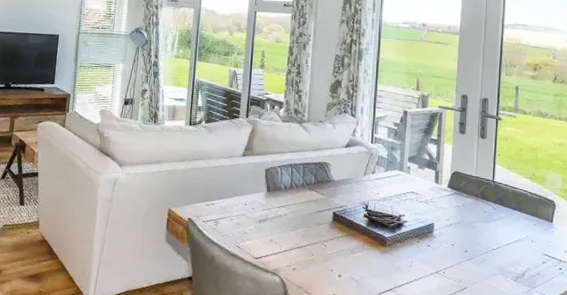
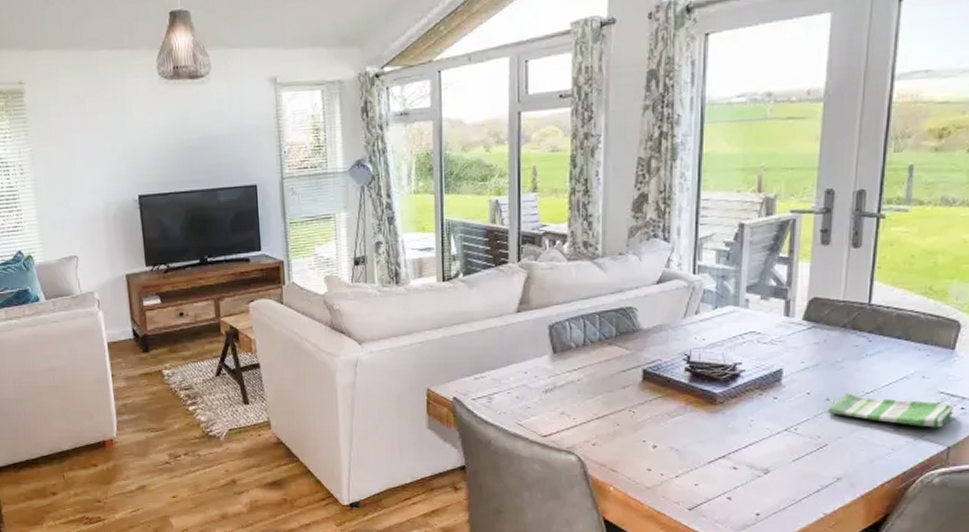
dish towel: none [466,247,554,282] -> present [828,393,953,428]

